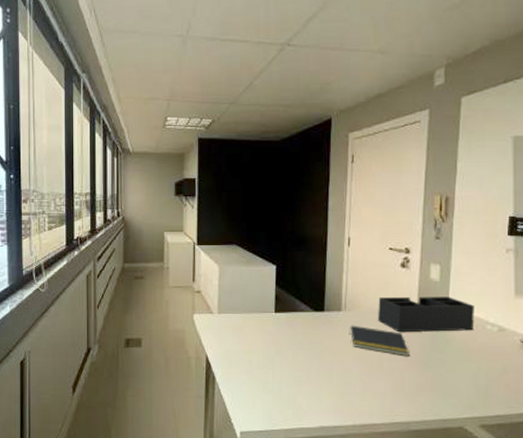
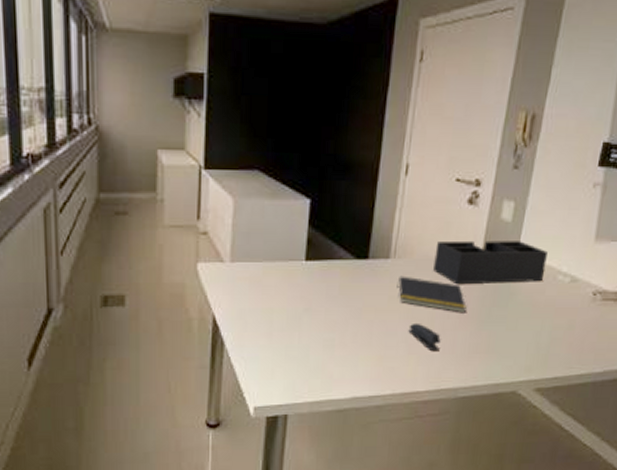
stapler: none [362,364,390,389] -> present [408,322,441,352]

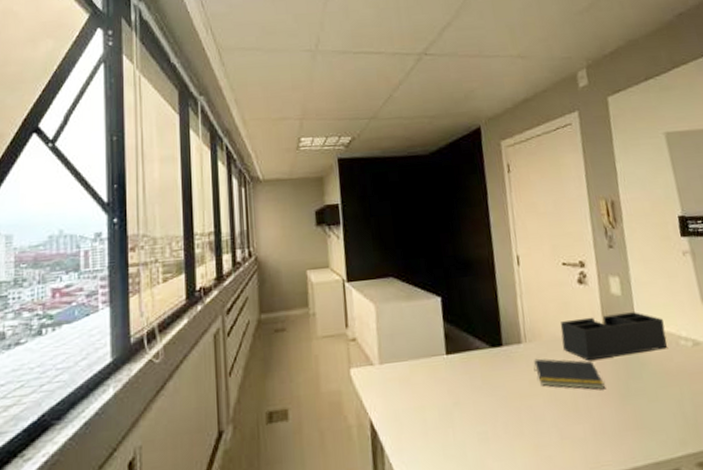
stapler: present [408,322,441,352] -> none [555,404,591,434]

